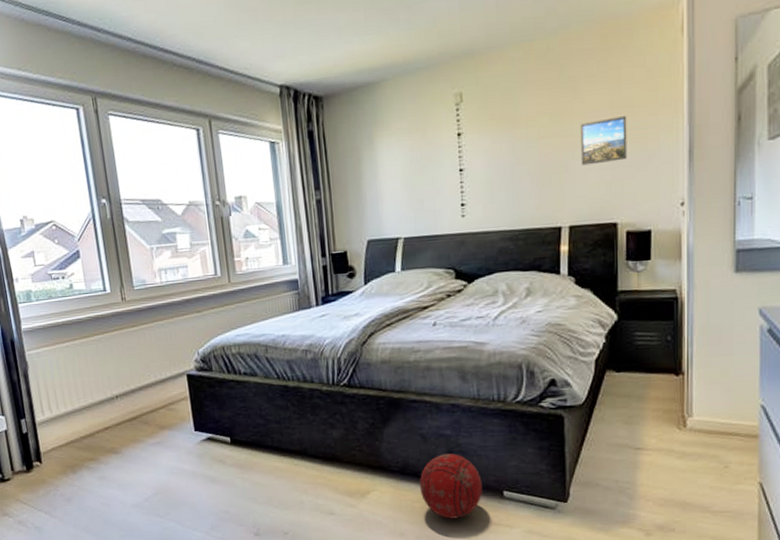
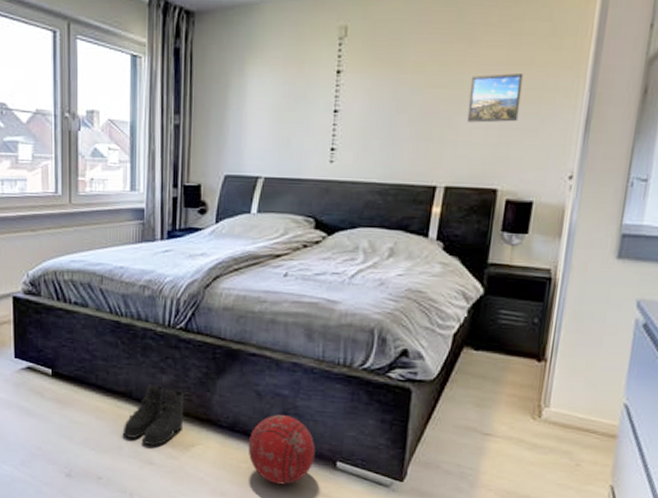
boots: none [302,439,358,498] -> present [122,384,184,446]

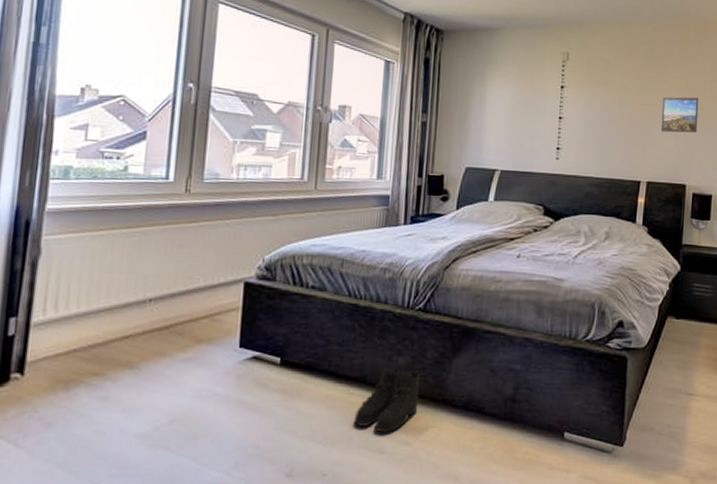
ball: present [248,415,315,485] -> none [481,390,545,462]

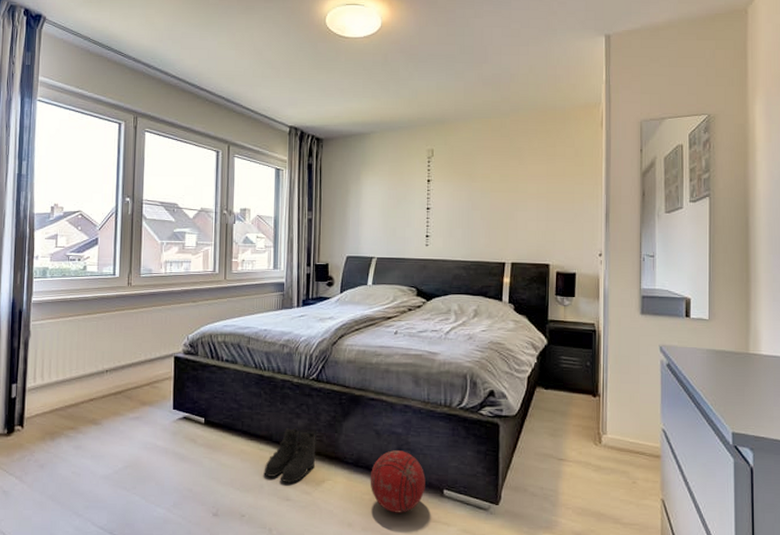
ball: none [481,390,545,462] -> present [370,450,425,513]
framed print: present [661,97,699,133] -> none [523,182,559,217]

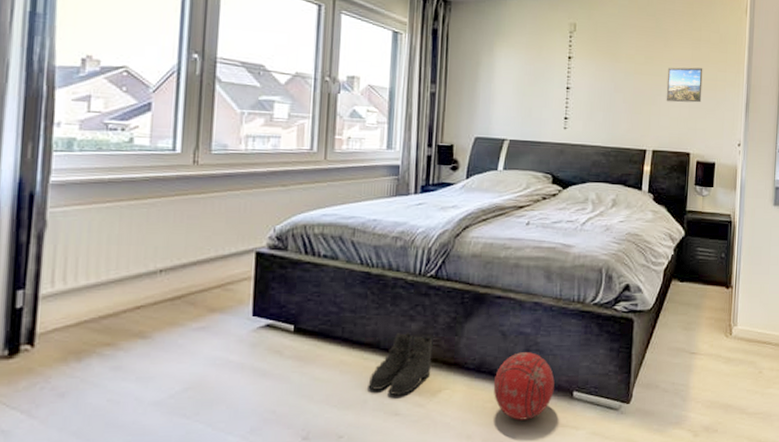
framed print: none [523,182,559,217] -> present [666,67,703,103]

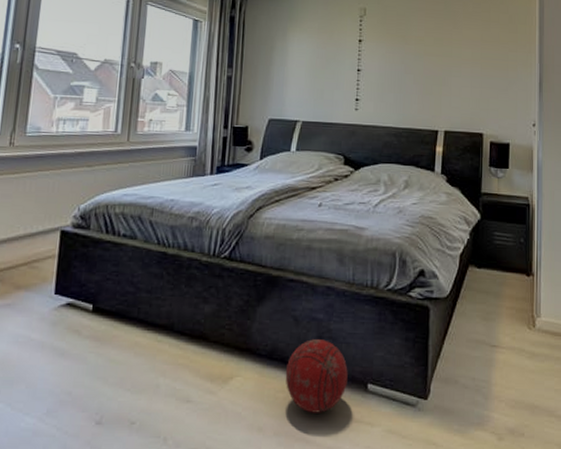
boots: present [368,332,433,396] -> none [161,314,225,381]
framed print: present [666,67,703,103] -> none [456,48,493,83]

